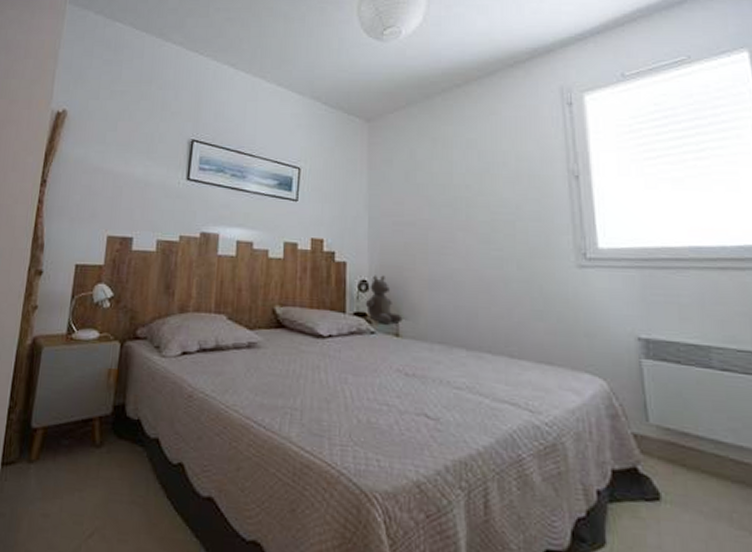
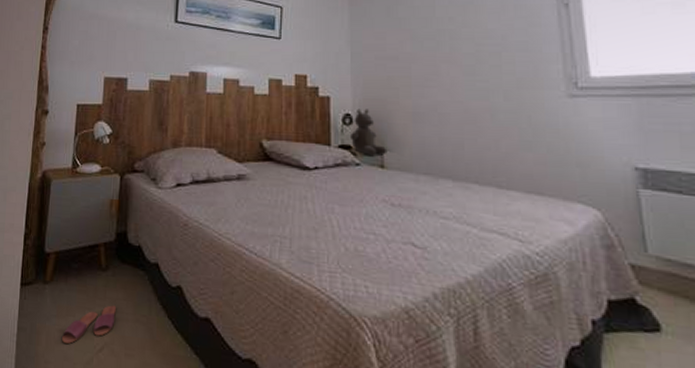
slippers: none [45,485,110,531] -> present [61,305,116,345]

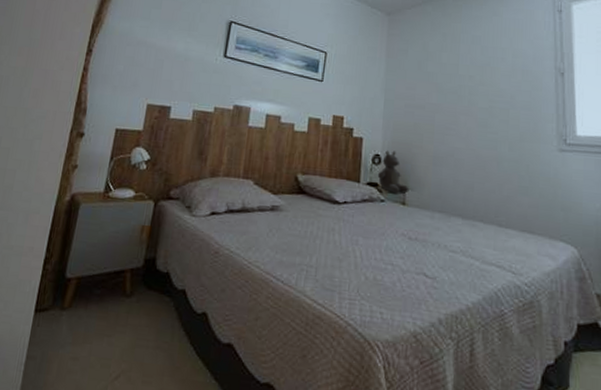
slippers: present [61,305,116,345] -> none [74,332,137,373]

